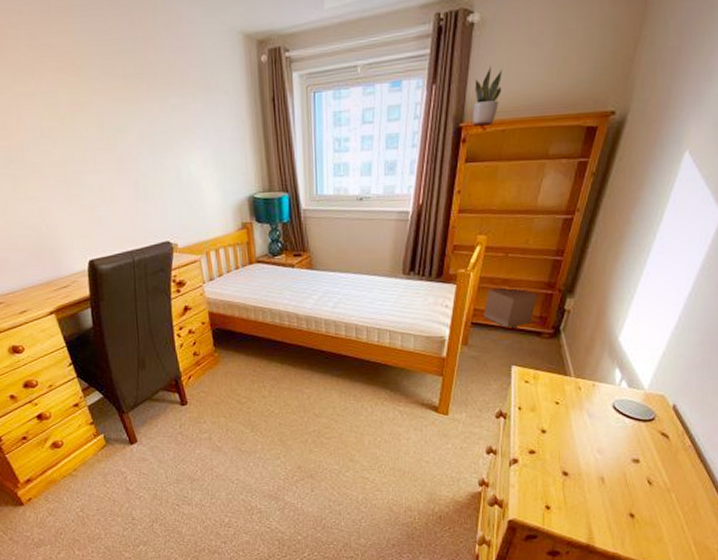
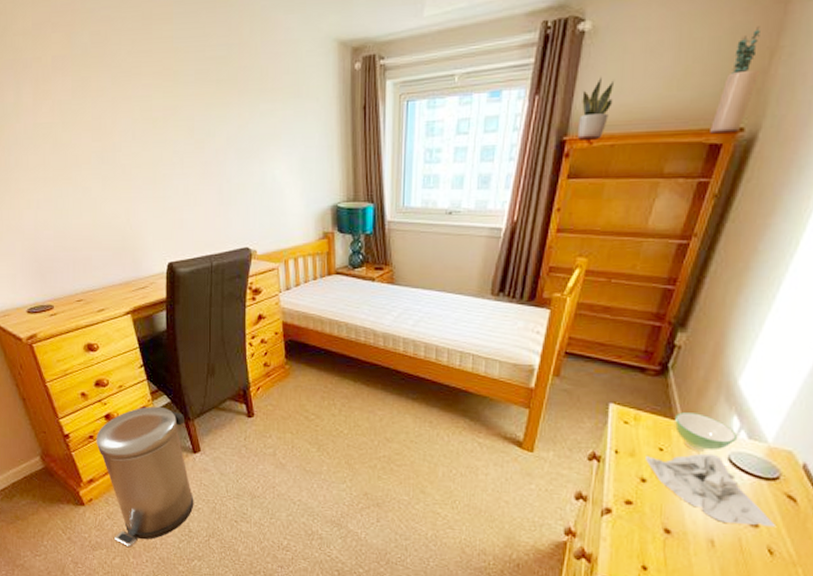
pedal bin: none [29,402,135,541] -> present [96,406,194,548]
decorative box: present [483,285,538,328] -> none [578,314,644,361]
tissue: none [545,403,652,462] -> present [646,453,775,528]
bowl: none [568,368,620,402] -> present [675,412,738,452]
vase: none [587,17,626,118] -> present [710,26,760,134]

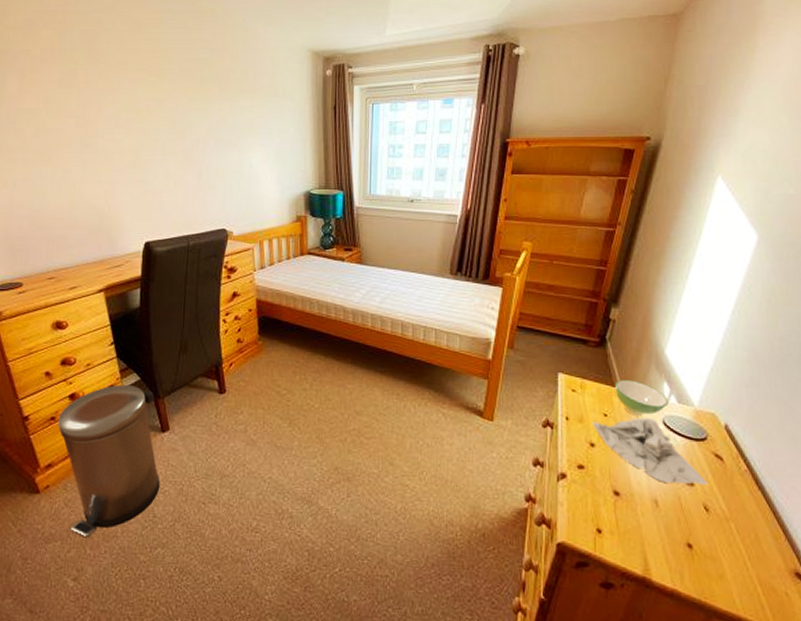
potted plant: present [577,76,614,140] -> none [518,91,545,142]
vase: present [710,26,760,134] -> none [624,59,658,141]

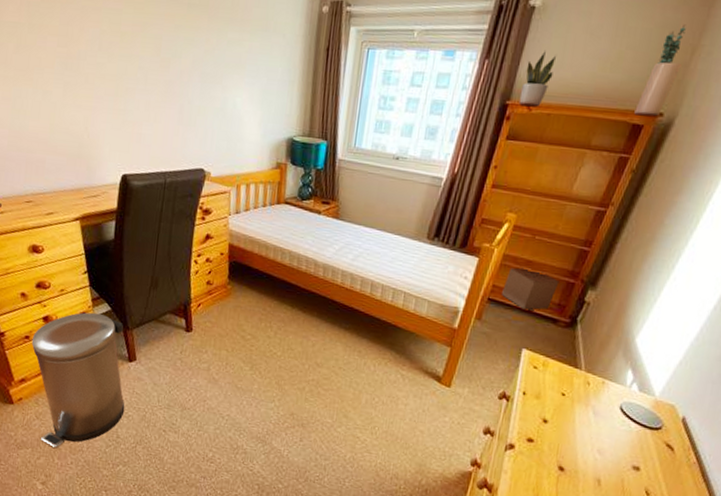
potted plant: none [518,91,545,142] -> present [518,50,556,107]
decorative box: none [528,291,583,334] -> present [501,267,560,310]
tissue: present [593,417,708,485] -> none [549,398,654,472]
bowl: present [615,380,670,416] -> none [577,362,631,400]
vase: none [624,59,658,141] -> present [634,24,686,117]

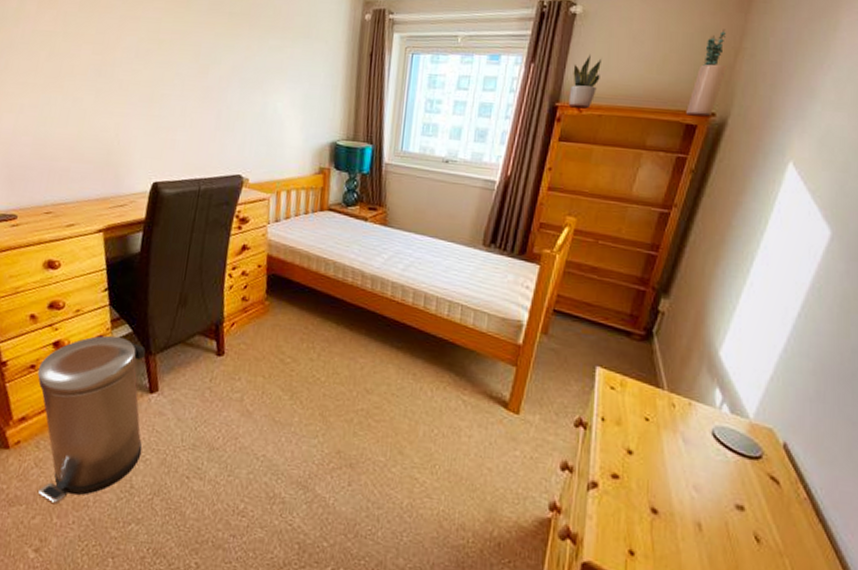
decorative box: present [501,267,560,310] -> none [567,274,629,322]

